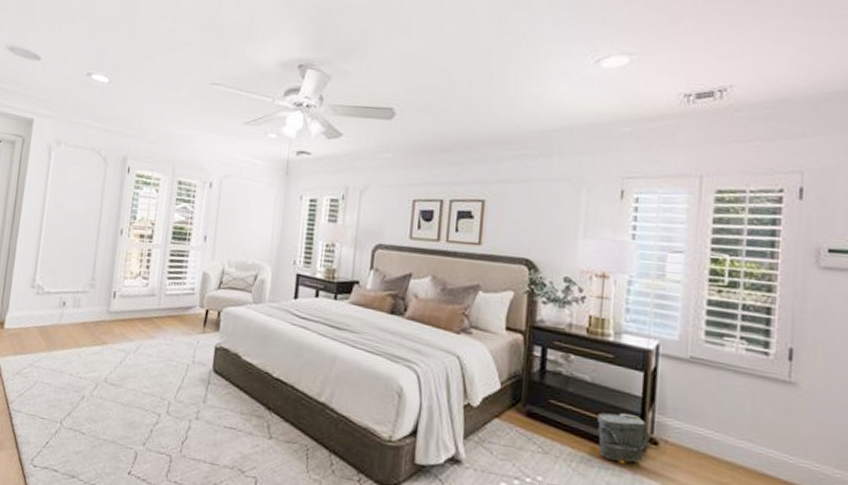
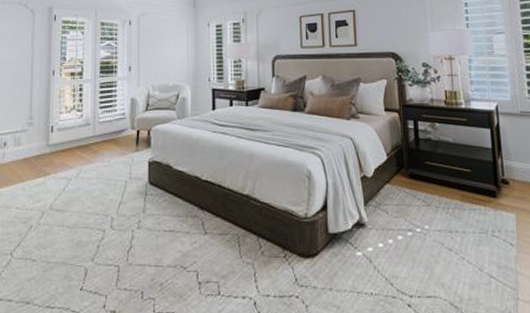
bag: present [597,412,650,464] -> none [462,164,502,203]

